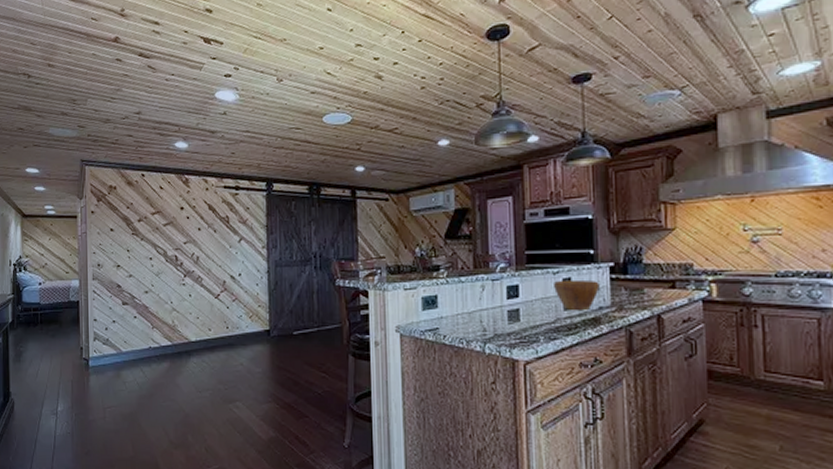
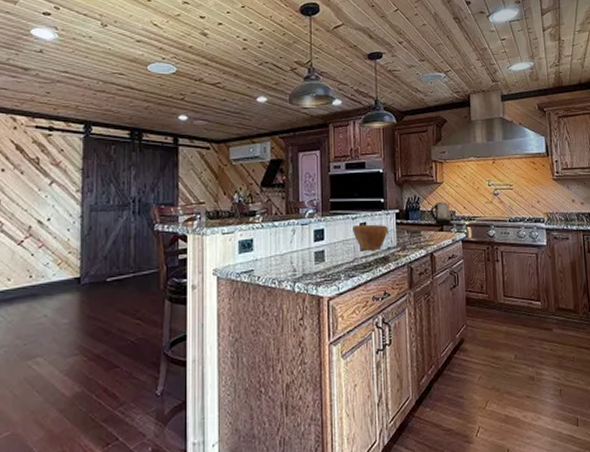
kettle: none [656,251,687,281] -> present [429,201,451,225]

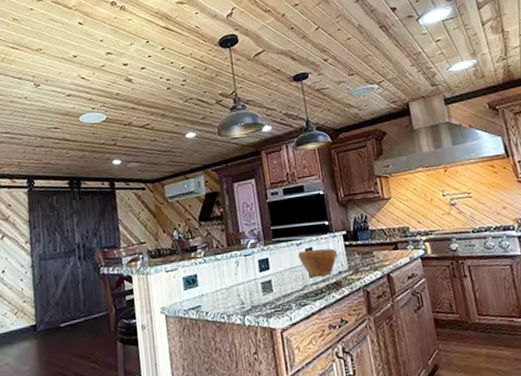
kettle: present [429,201,451,225] -> none [380,217,406,244]

